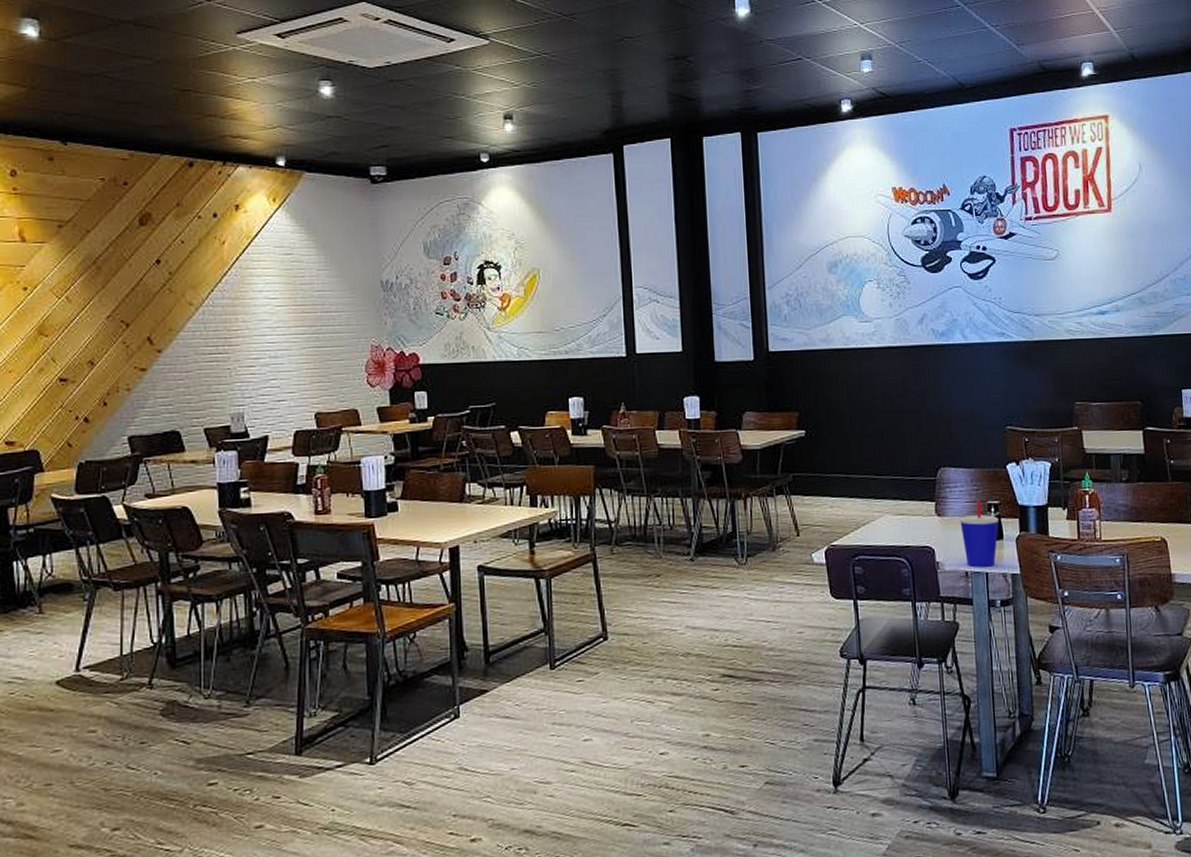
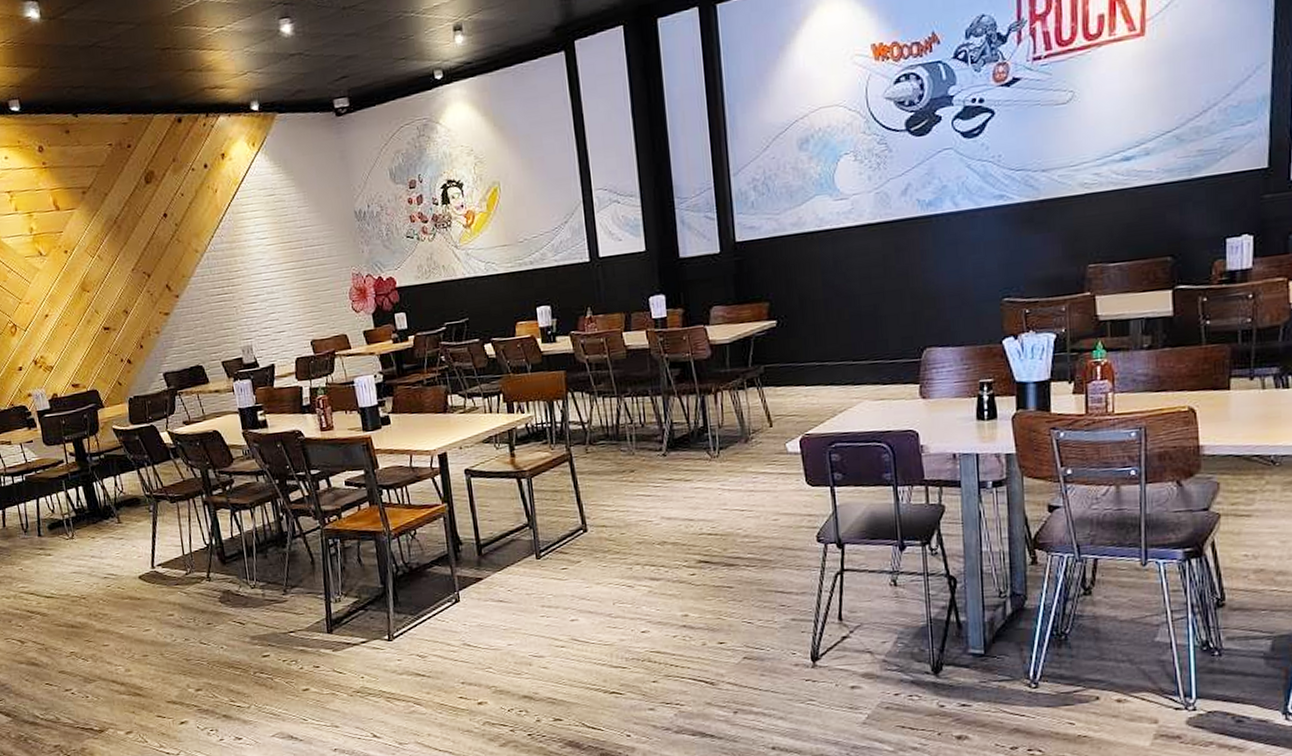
beverage cup: present [960,501,1000,567] -> none [947,380,993,449]

